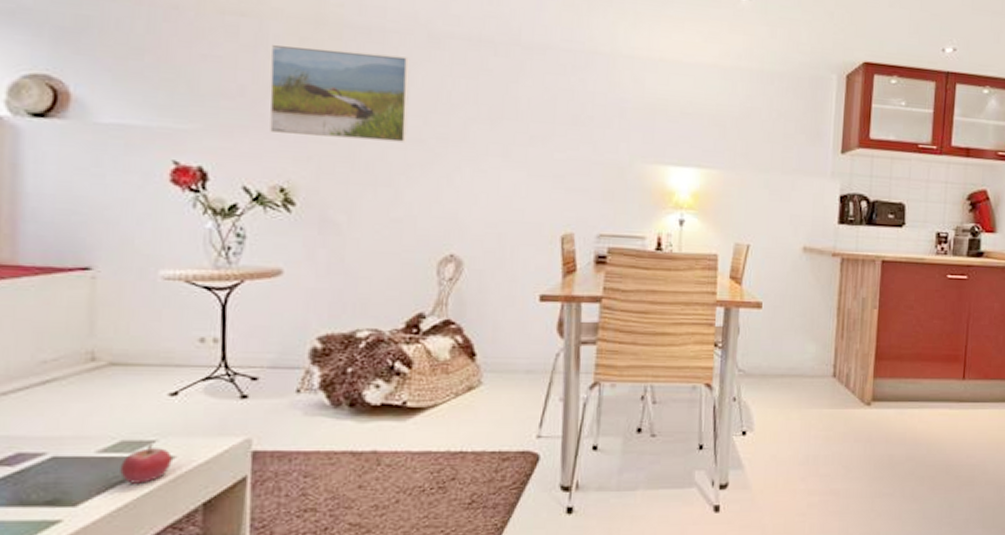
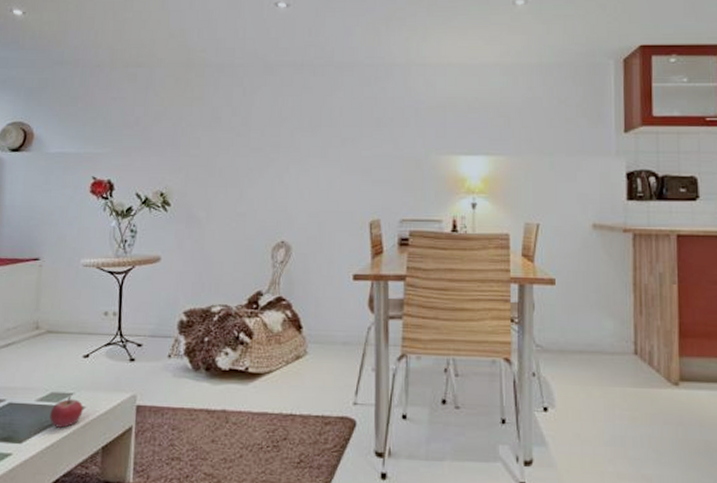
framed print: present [269,44,410,143] -> none [154,84,251,152]

